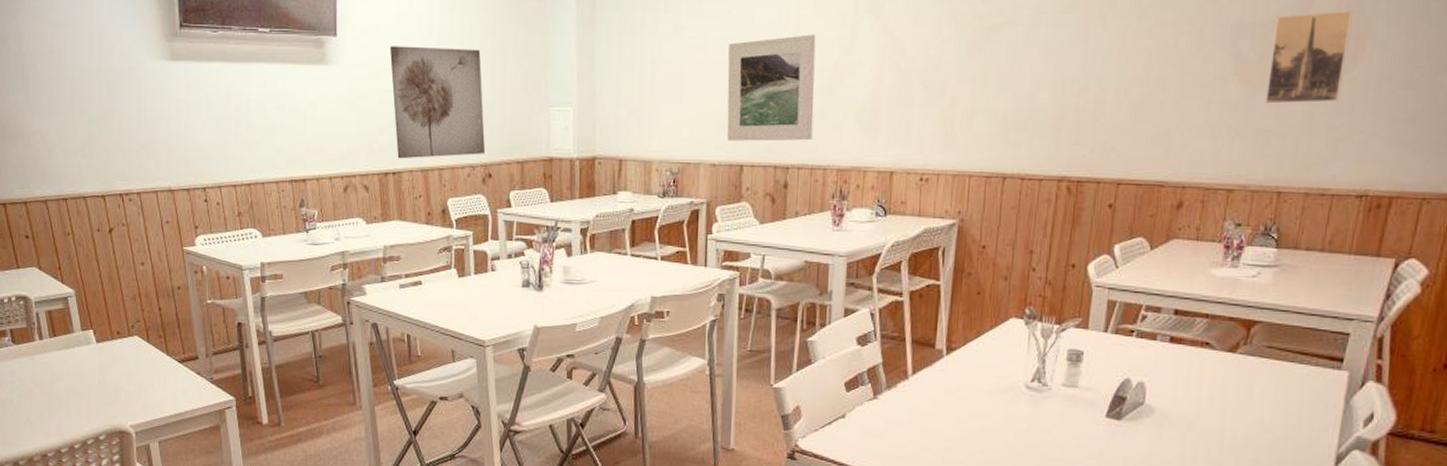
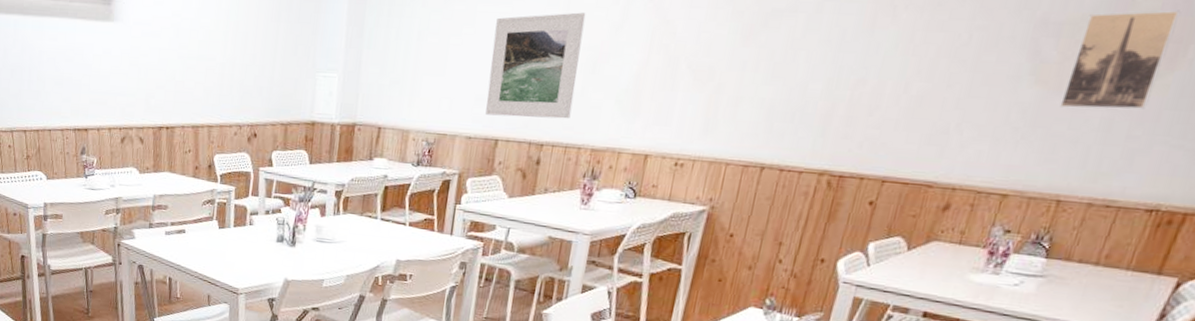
wall art: present [389,46,486,159] -> none [171,6,256,115]

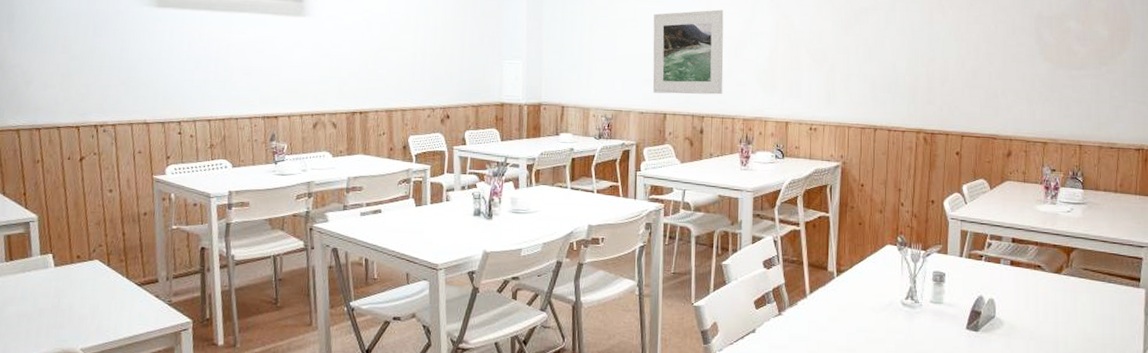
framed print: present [1059,10,1182,110] -> none [1064,9,1119,78]

